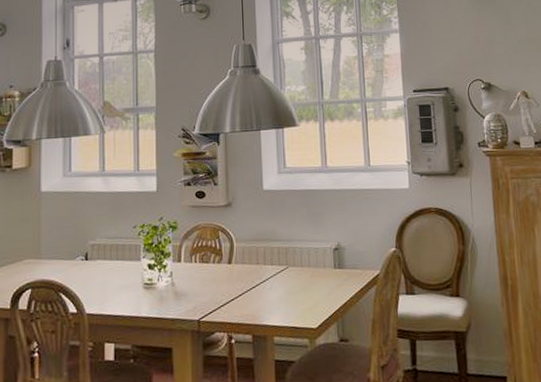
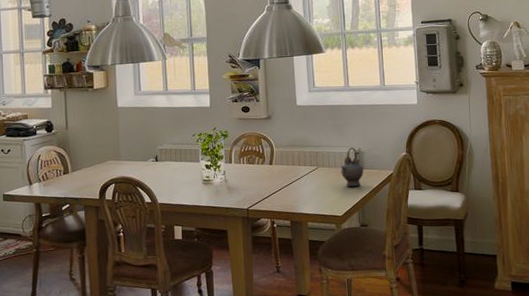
teapot: none [316,241,344,292] -> present [340,147,364,187]

